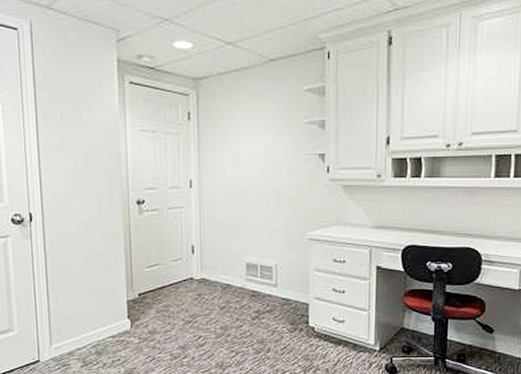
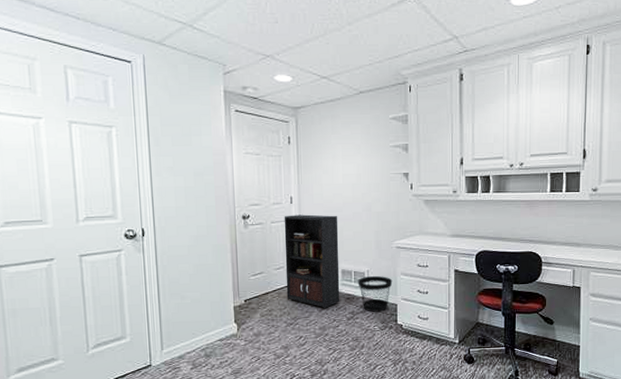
bookcase: none [182,200,268,306] -> present [284,214,361,308]
wastebasket: none [264,271,304,312] -> present [357,276,393,312]

